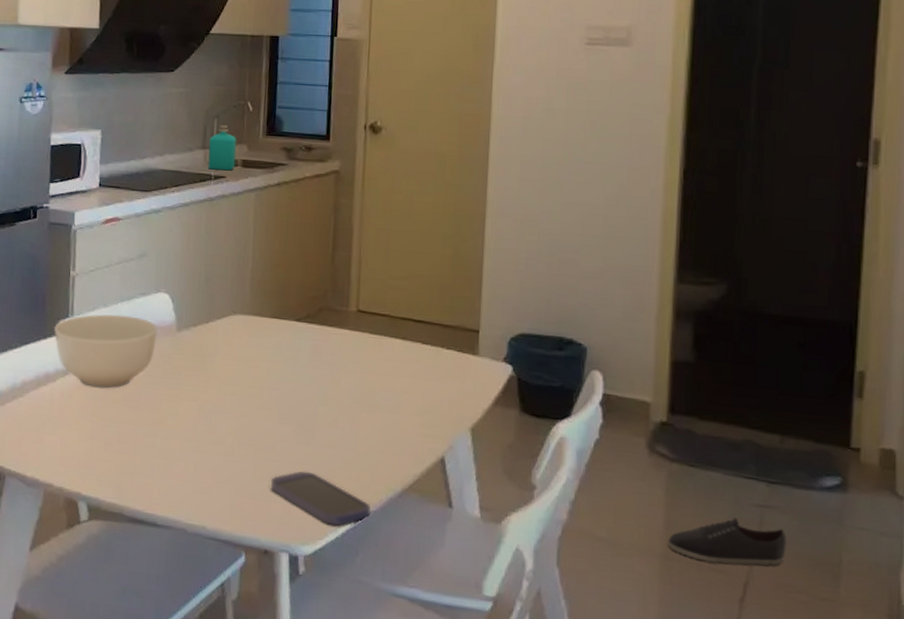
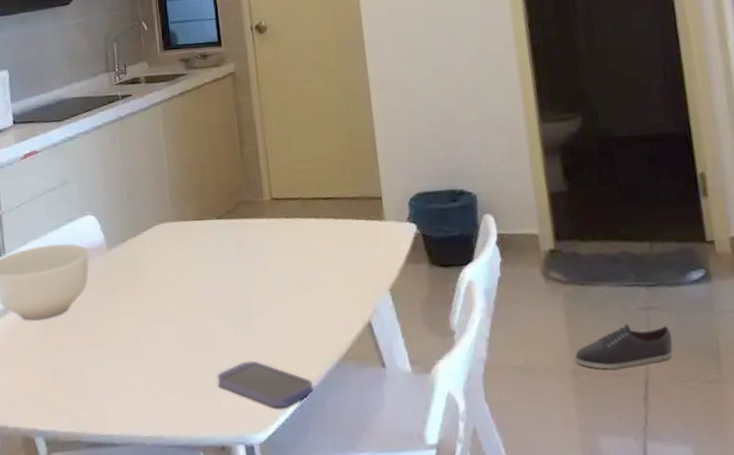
soap bottle: present [208,124,237,171] -> none [112,46,140,90]

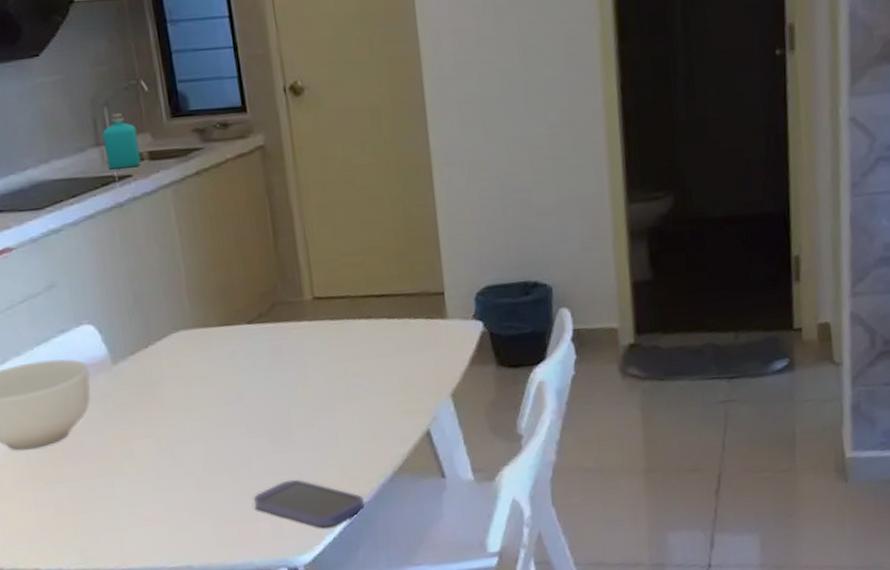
soap bottle: none [112,46,140,90] -> present [103,112,142,170]
shoe: present [574,323,673,370] -> none [648,417,750,466]

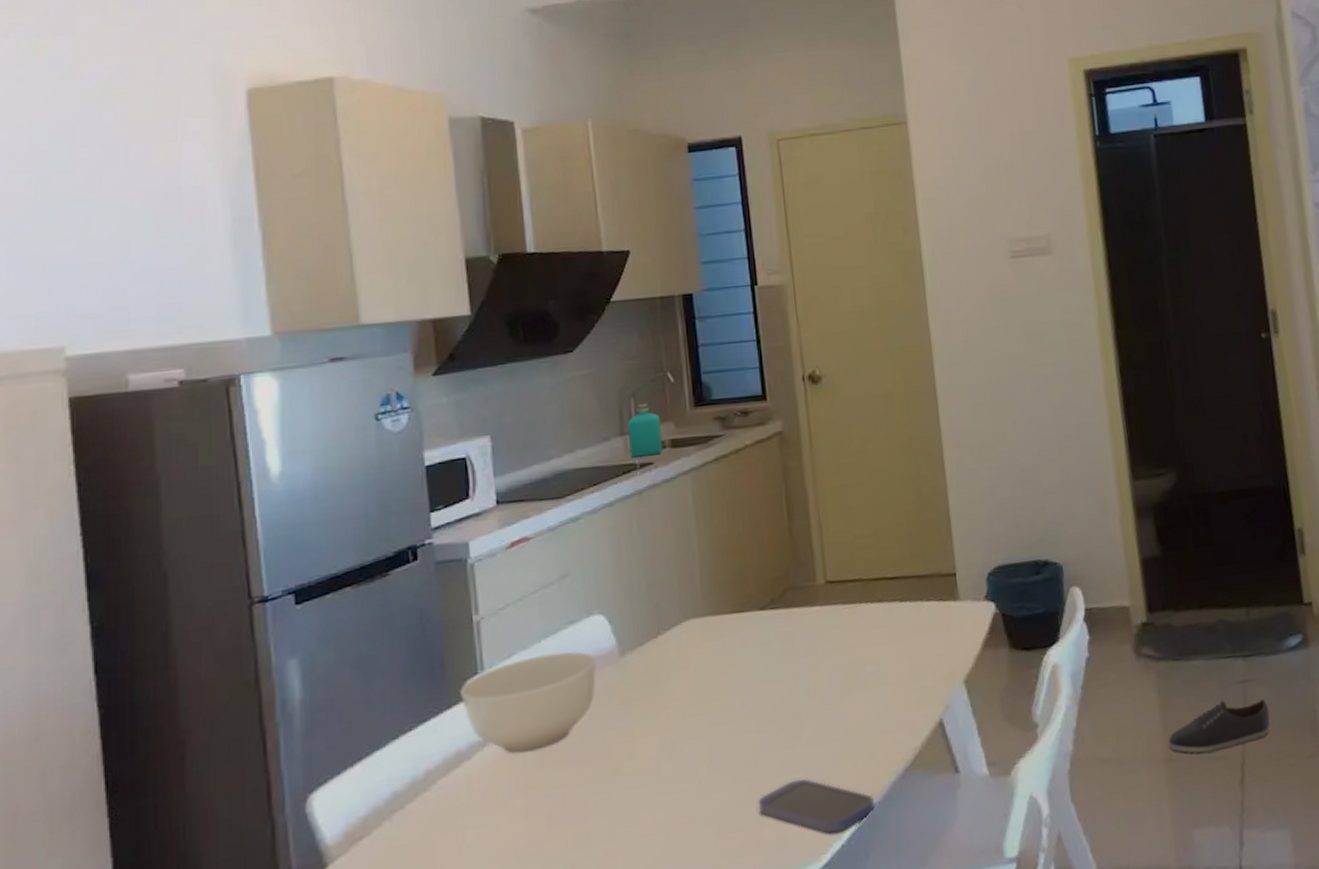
shoe: none [648,417,750,466] -> present [1168,699,1270,754]

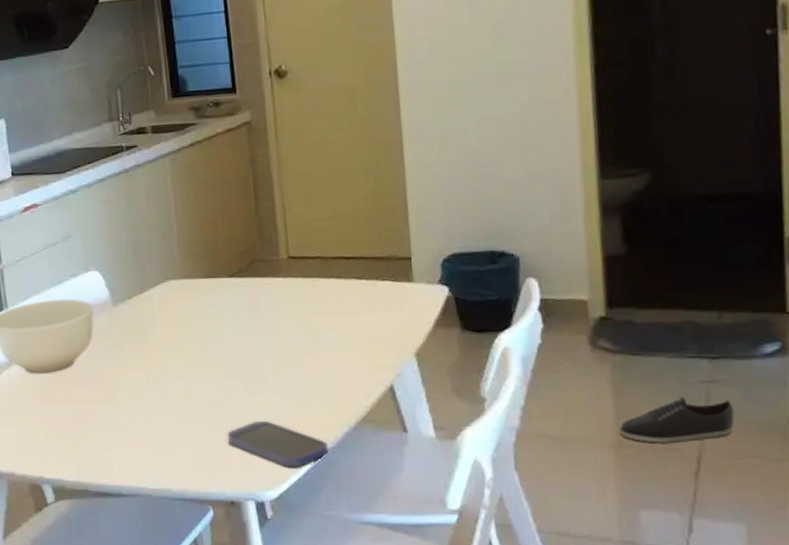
soap bottle: present [628,403,663,458] -> none [115,93,146,141]

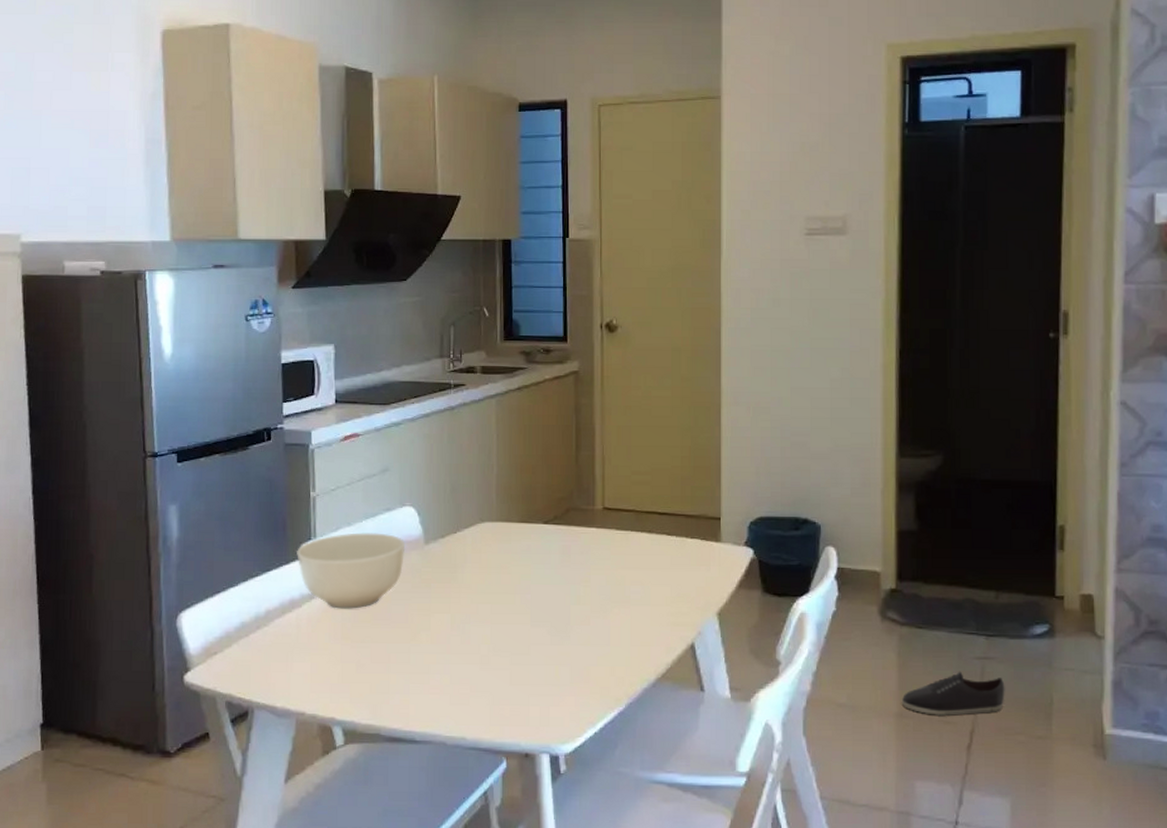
mobile phone: present [227,420,328,467] -> none [527,671,626,721]

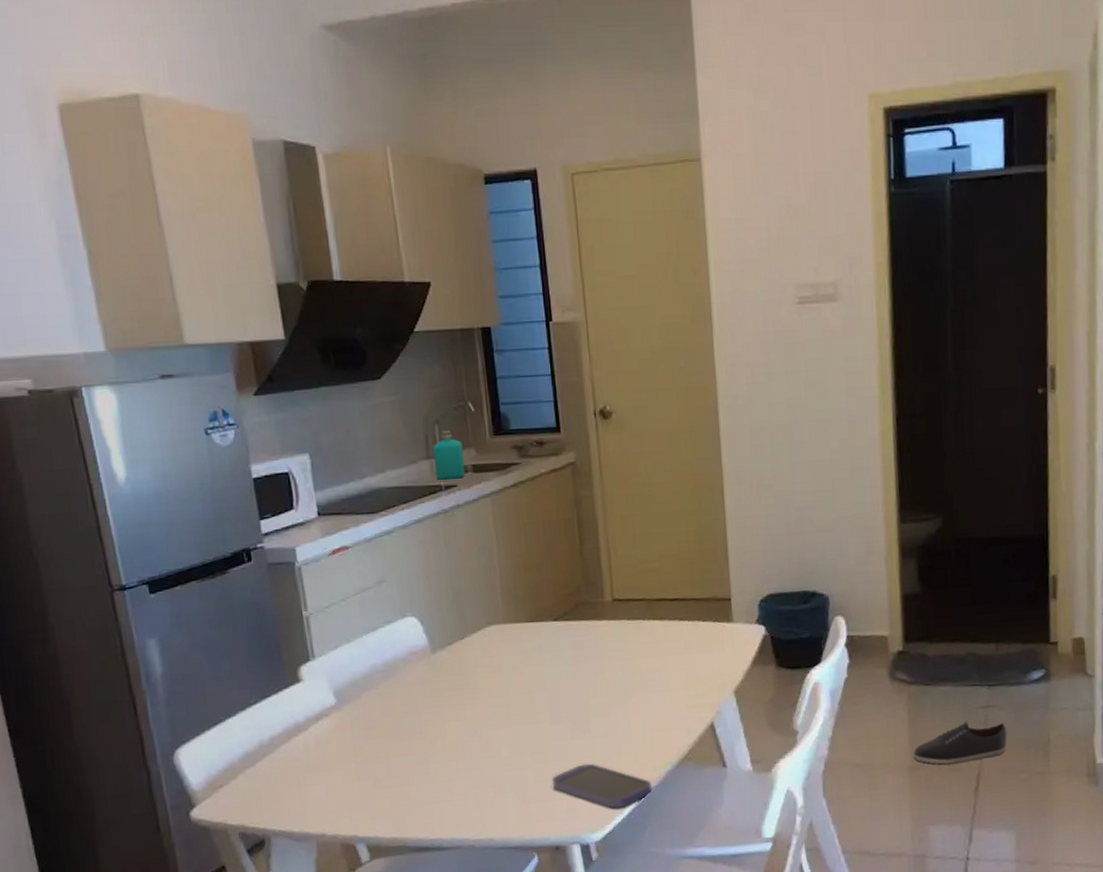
bowl: present [295,532,406,609] -> none [294,646,412,728]
soap bottle: none [446,331,475,378] -> present [433,429,466,480]
mobile phone: none [527,671,626,721] -> present [551,763,652,809]

